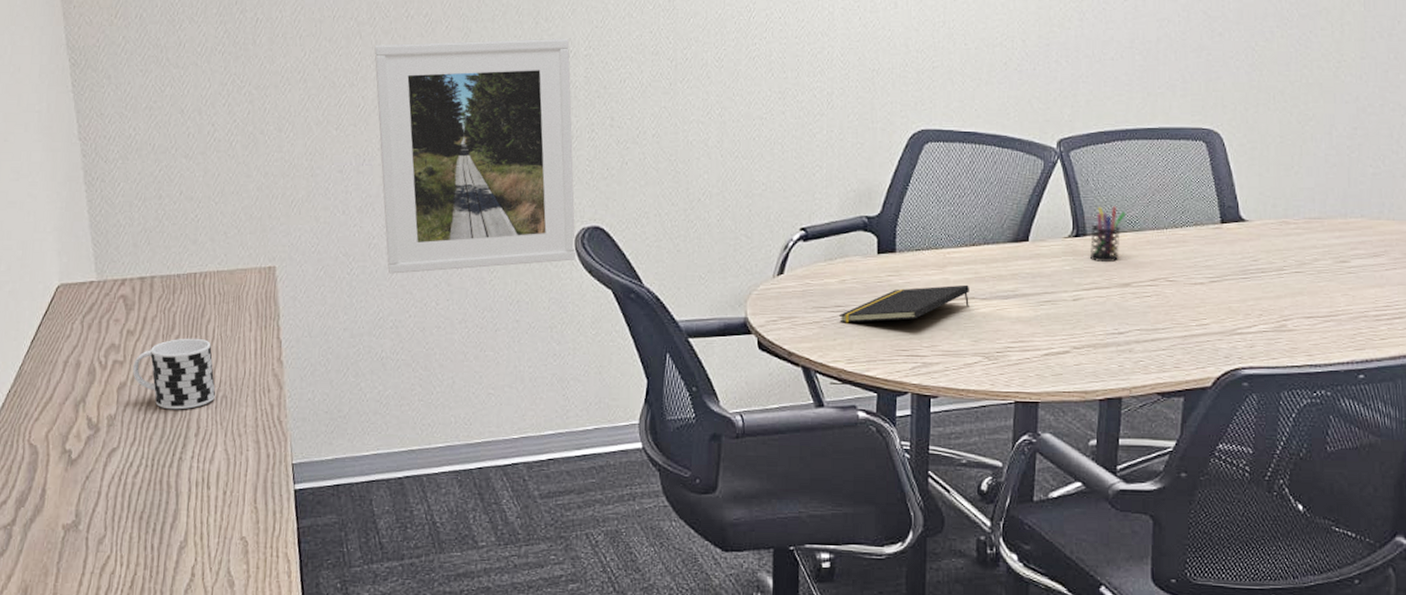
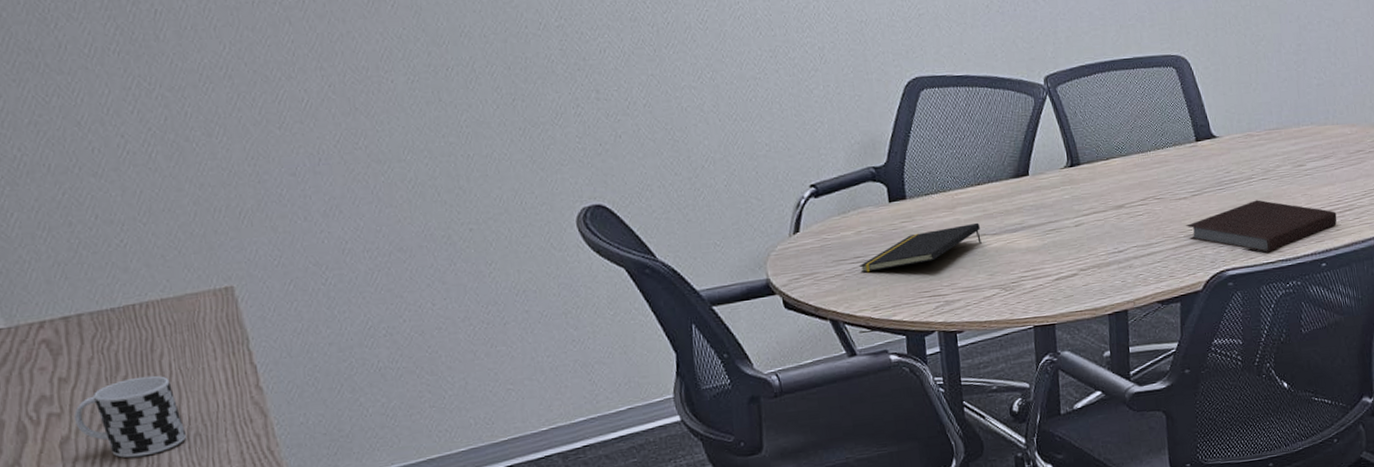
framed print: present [374,38,576,274] -> none [309,9,581,279]
pen holder: present [1089,206,1126,263] -> none [1084,135,1113,188]
notebook: none [1199,294,1383,356] -> present [1186,200,1337,254]

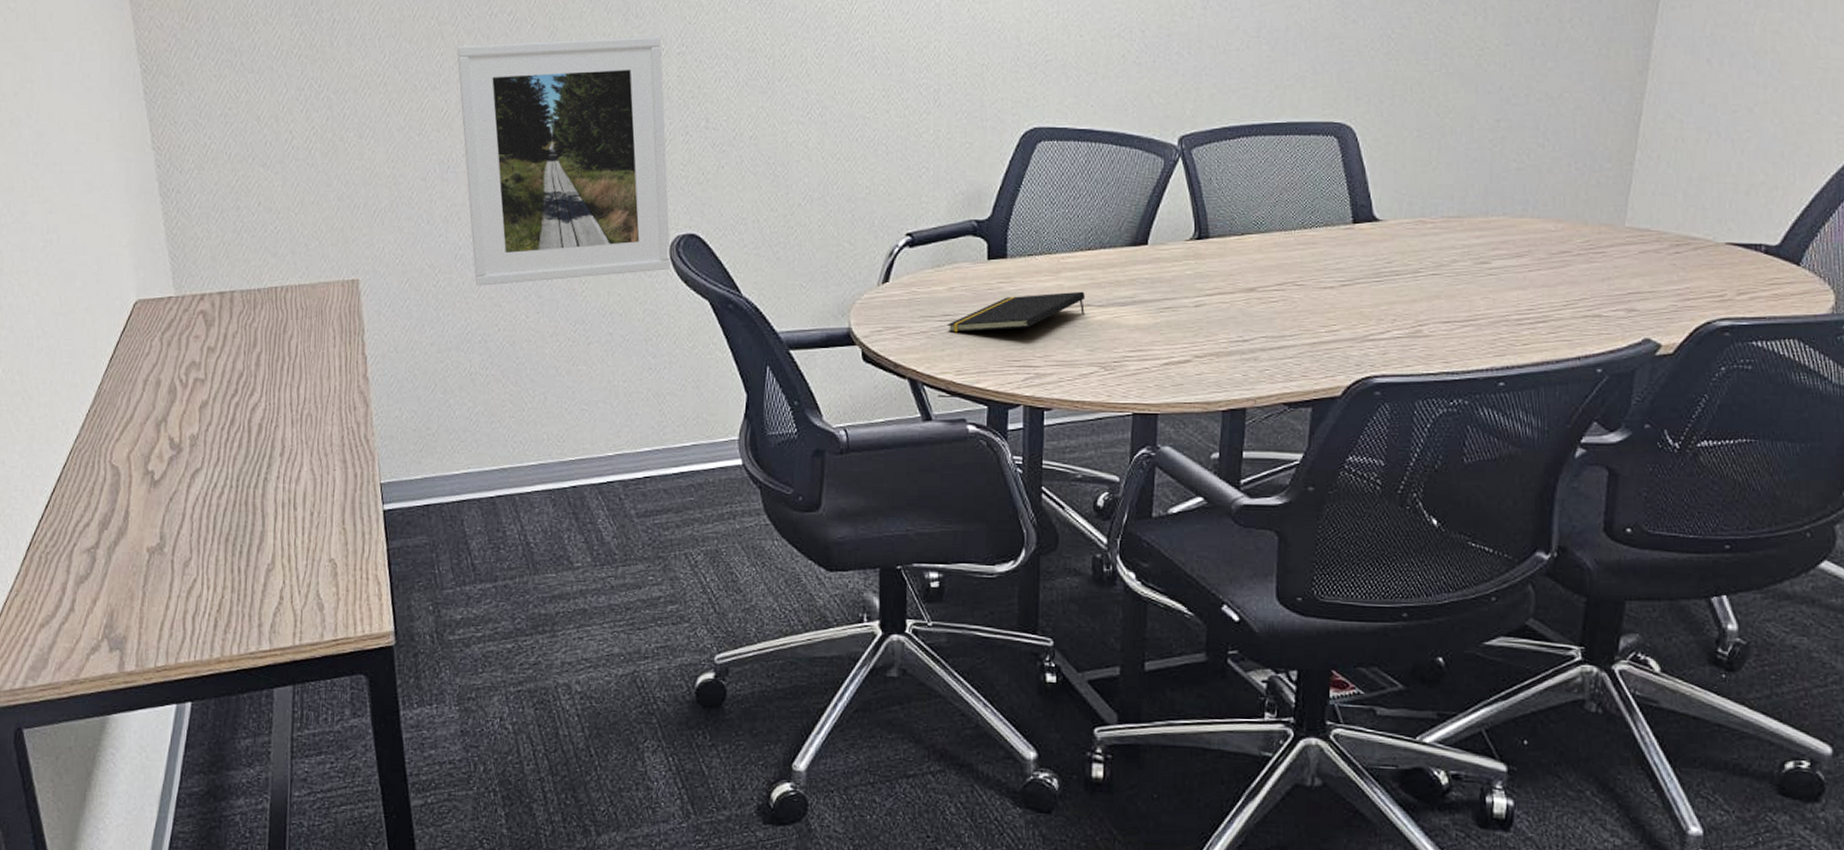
cup: present [74,375,186,458] -> none [214,354,300,429]
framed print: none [309,9,581,279] -> present [457,35,671,286]
notebook: present [1186,200,1337,254] -> none [1329,298,1526,363]

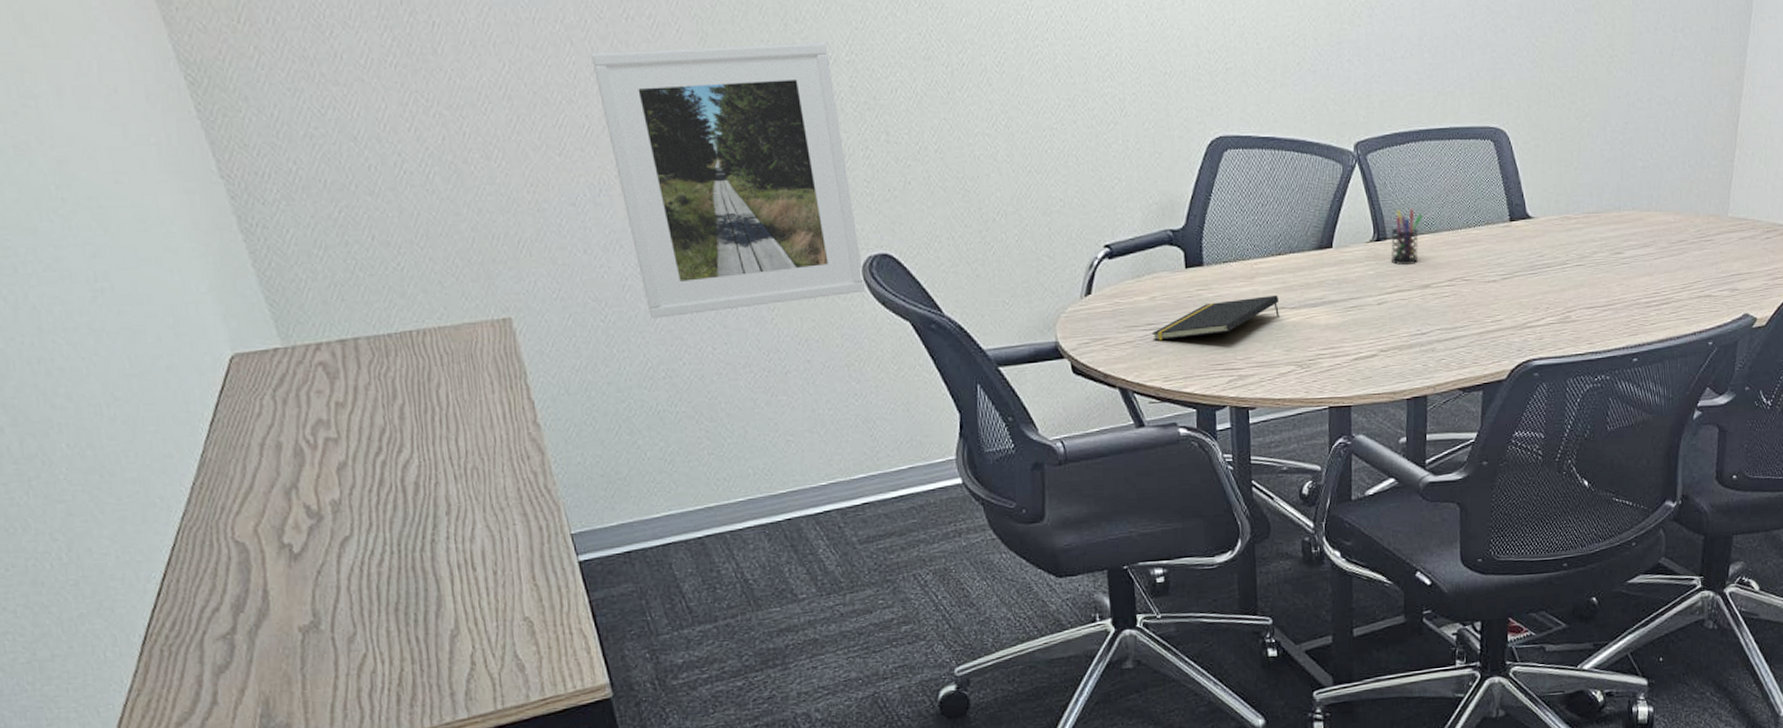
pen holder: none [1212,206,1251,267] -> present [1390,209,1423,266]

